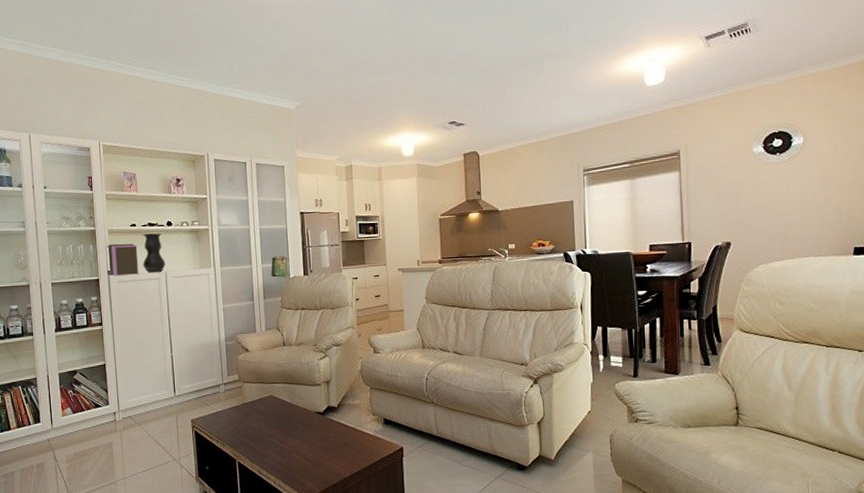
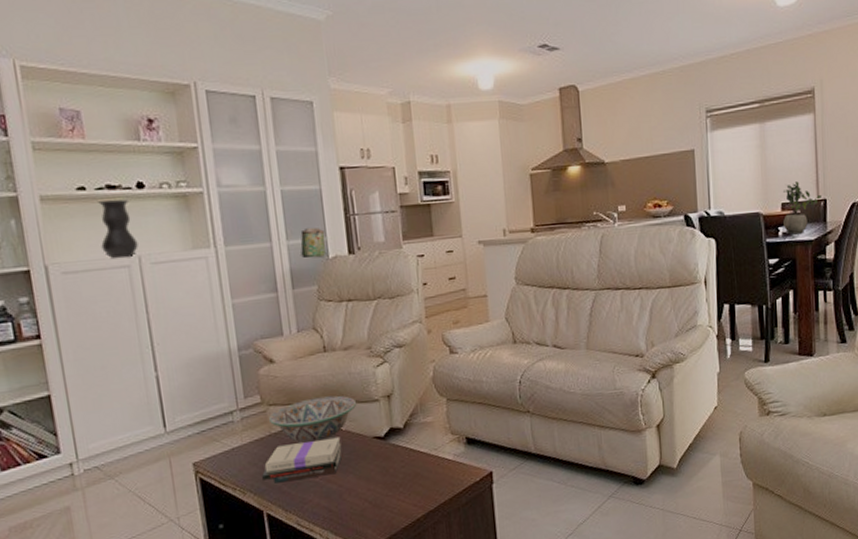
books: present [106,244,139,276] -> none [38,216,96,265]
books: none [236,410,293,440] -> present [262,437,342,483]
decorative bowl: none [244,379,305,413] -> present [269,395,357,445]
potted plant: none [651,227,686,271] -> present [783,181,821,235]

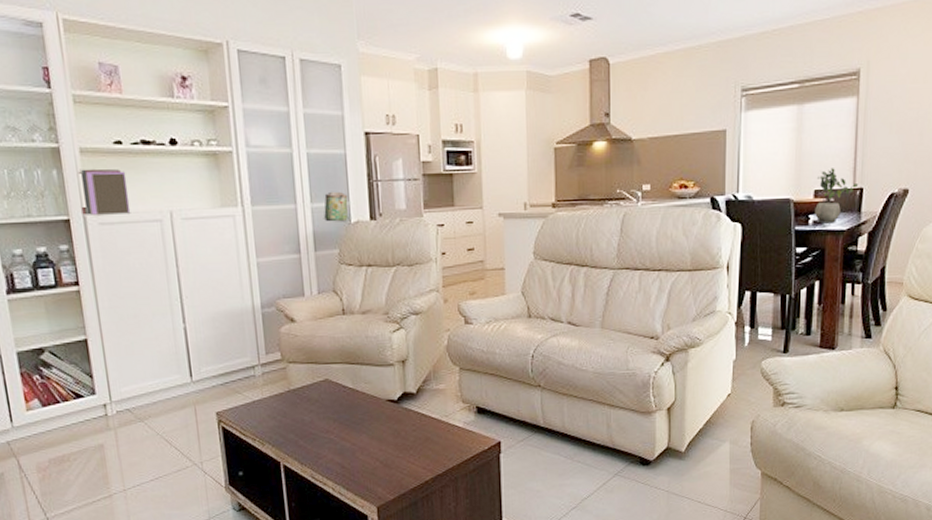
books: none [38,216,96,265] -> present [78,169,131,215]
vase: present [98,199,138,260] -> none [134,155,170,213]
books: present [262,437,342,483] -> none [280,397,356,437]
decorative bowl: present [269,395,357,445] -> none [289,357,373,402]

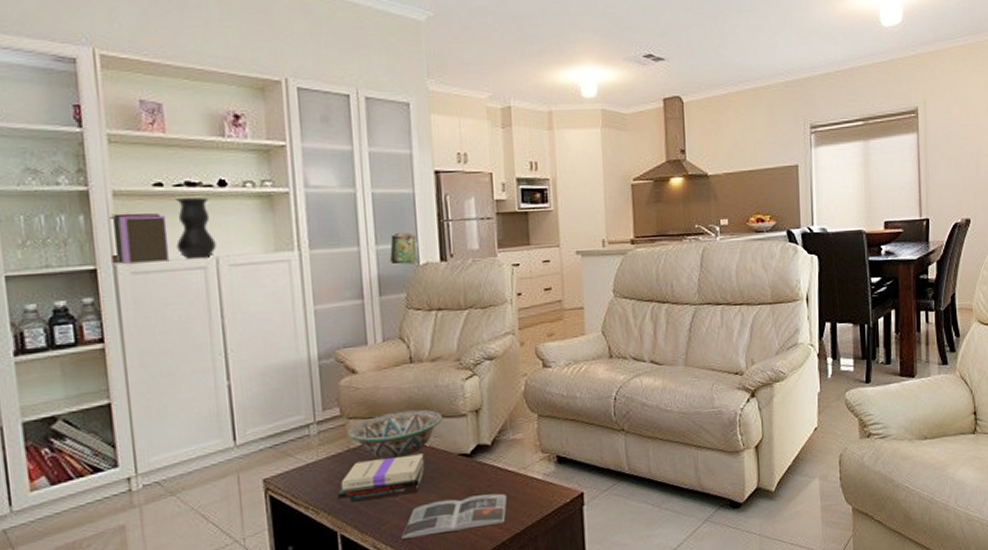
vase: none [134,155,170,213] -> present [176,197,217,260]
books: none [280,397,356,437] -> present [338,453,425,502]
decorative bowl: none [289,357,373,402] -> present [348,409,443,461]
magazine: none [336,437,431,472] -> present [401,493,508,539]
potted plant: present [815,168,858,224] -> none [886,200,924,254]

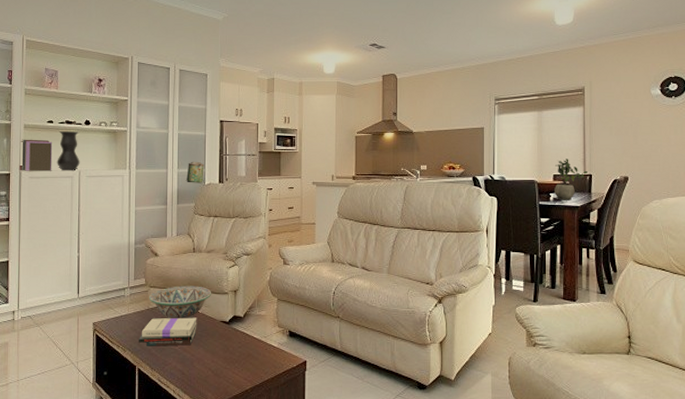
magazine: present [401,493,508,539] -> none [178,353,252,378]
potted plant: none [886,200,924,254] -> present [554,159,587,200]

